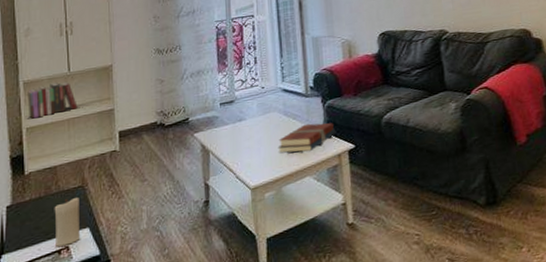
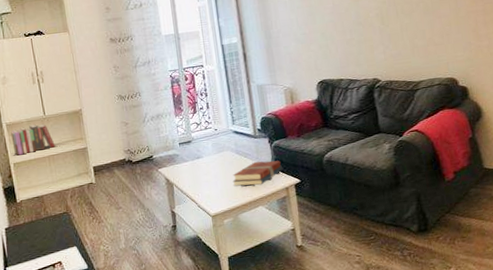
candle: present [54,198,81,248] -> none [45,222,71,262]

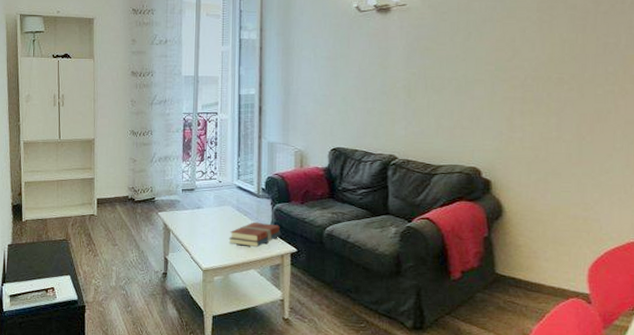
books: present [11,123,56,156] -> none [26,147,65,175]

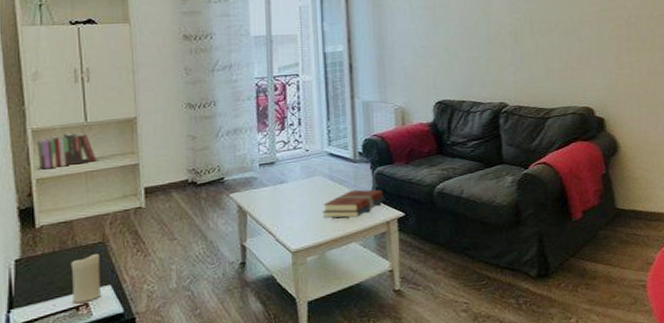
books: none [26,147,65,175] -> present [37,132,97,170]
candle: none [44,248,64,287] -> present [70,254,102,304]

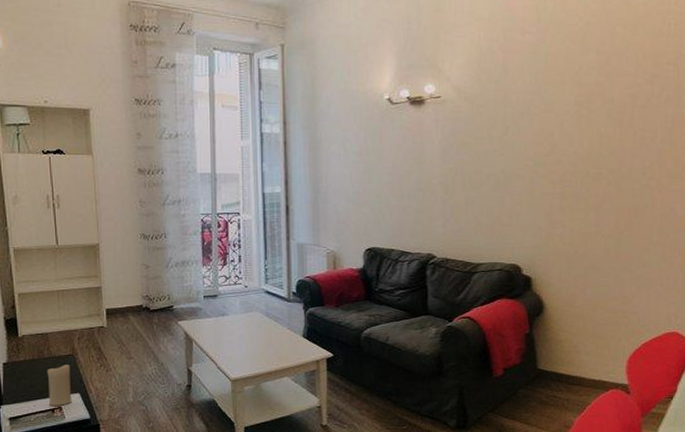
books: present [37,132,97,170] -> none [18,254,66,286]
books: present [322,189,386,219] -> none [258,327,316,354]

